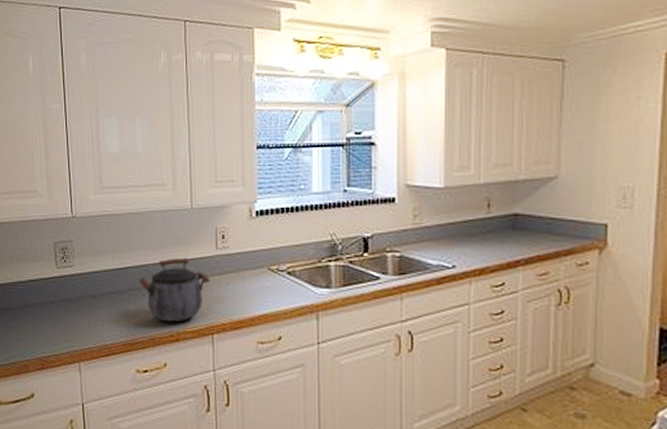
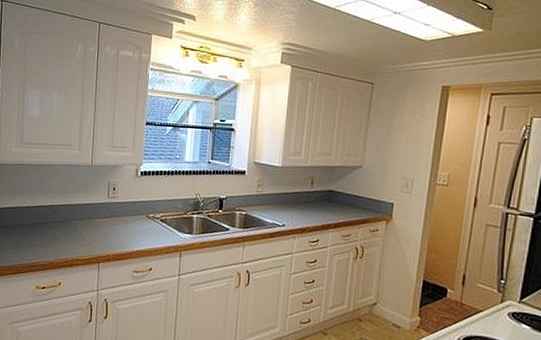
kettle: present [139,258,210,322] -> none [45,202,101,251]

